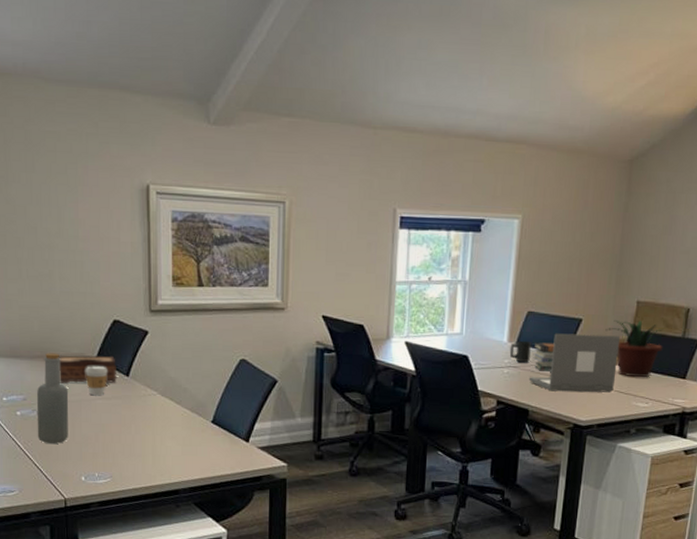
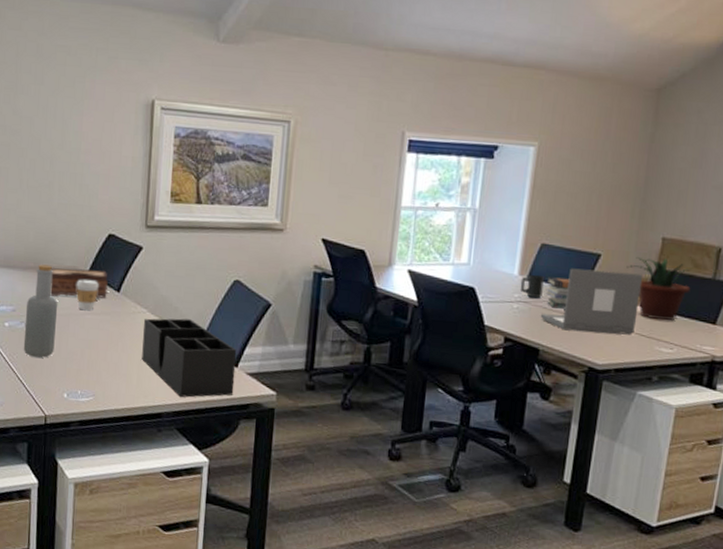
desk organizer: none [154,399,247,473] -> present [142,318,237,398]

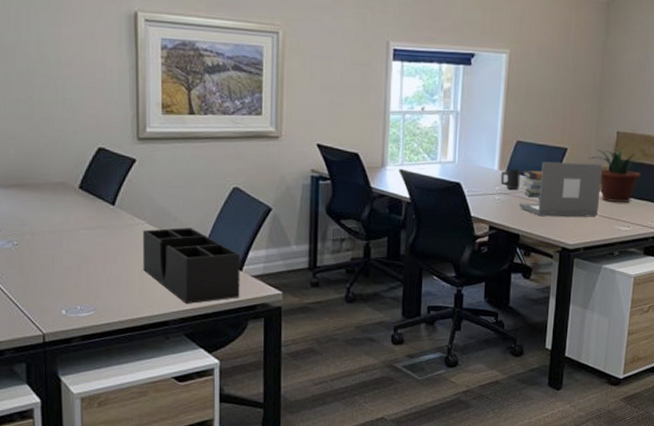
bottle: present [23,264,58,358] -> none [12,181,49,276]
tissue box: present [50,267,108,298] -> none [37,183,101,213]
coffee cup: present [76,279,99,311] -> none [66,195,91,226]

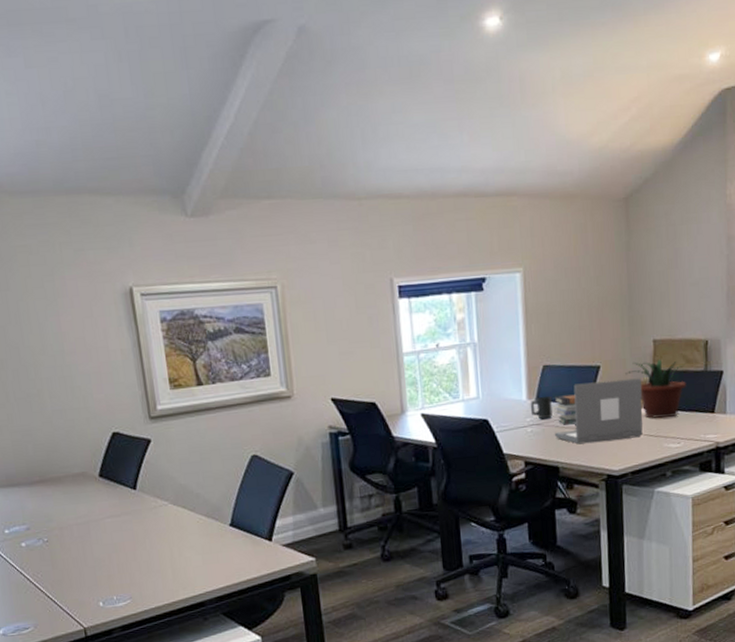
desk organizer: present [142,227,241,304] -> none [166,503,273,582]

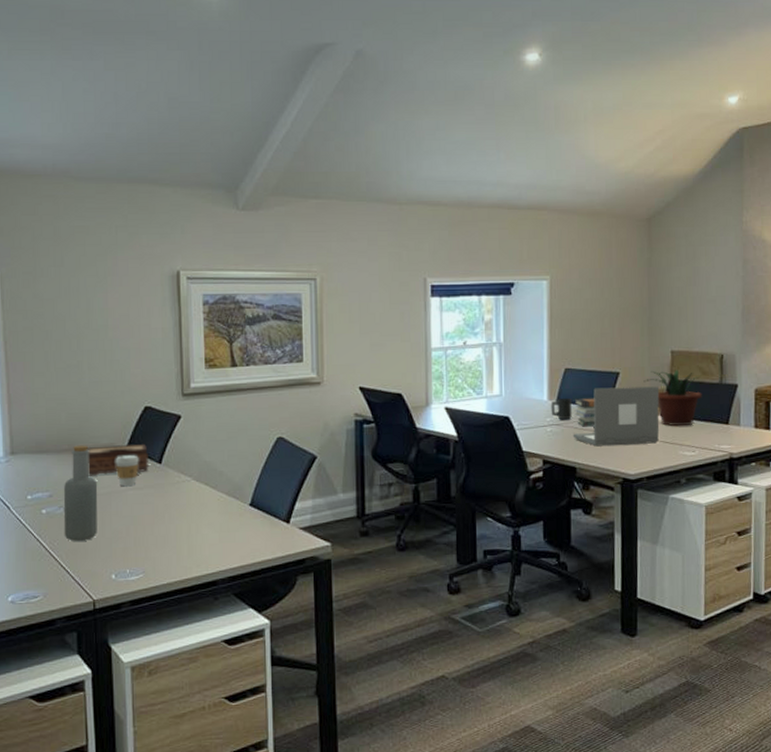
bottle: none [40,475,80,572] -> present [63,445,98,541]
tissue box: none [58,470,124,507] -> present [86,443,148,476]
coffee cup: none [88,483,114,515] -> present [115,455,139,487]

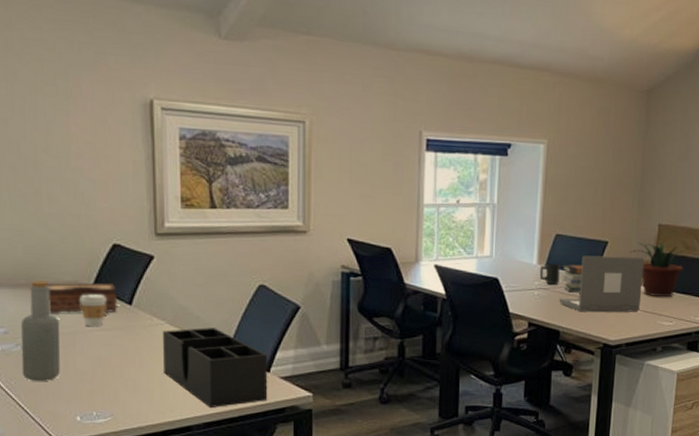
desk organizer: none [188,482,288,561] -> present [162,328,268,407]

